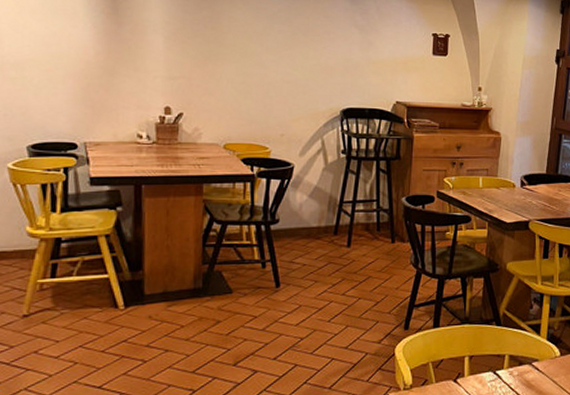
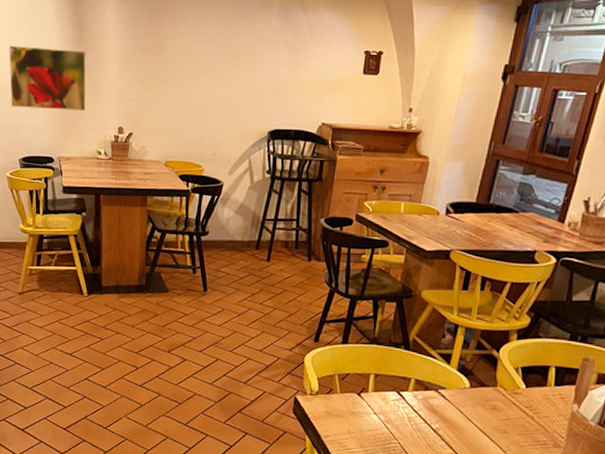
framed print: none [15,12,122,89] -> present [9,45,86,111]

